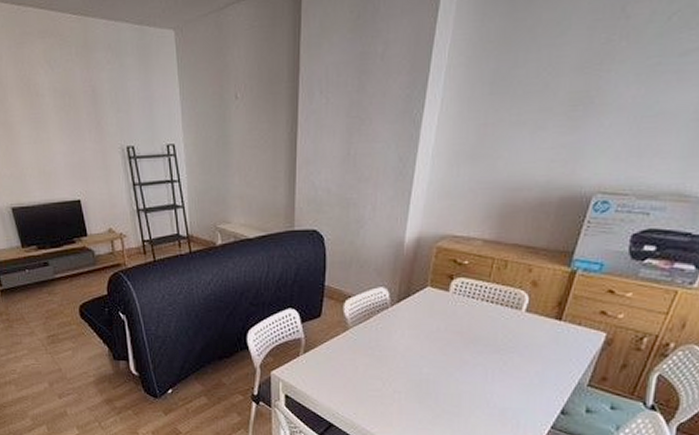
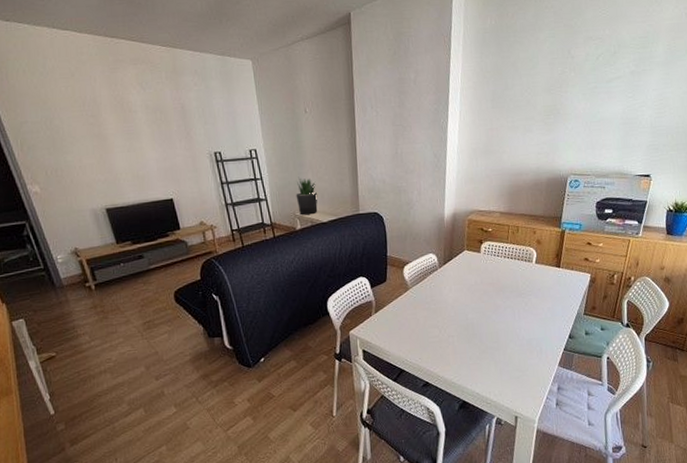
planter: none [218,180,243,228] -> present [296,176,318,216]

